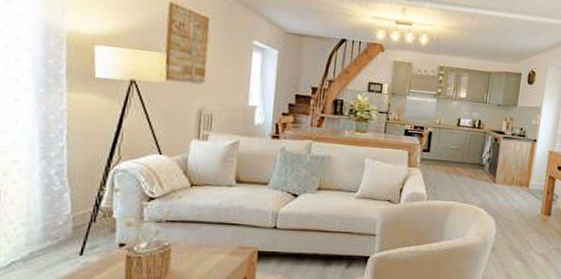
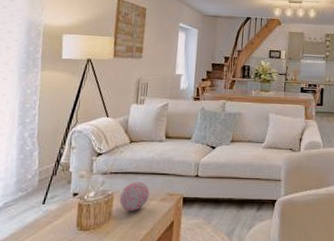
decorative orb: none [178,232,216,265] -> present [119,181,150,211]

